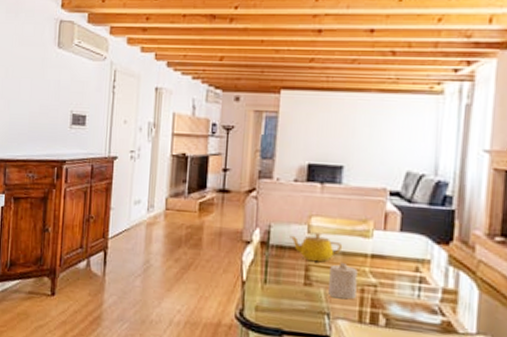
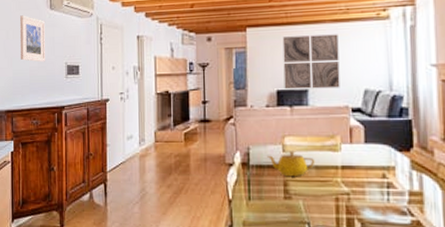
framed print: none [20,51,50,108] -> present [20,15,45,62]
wall art: none [317,104,384,168] -> present [282,34,340,90]
candle: present [328,262,358,300] -> none [306,175,332,209]

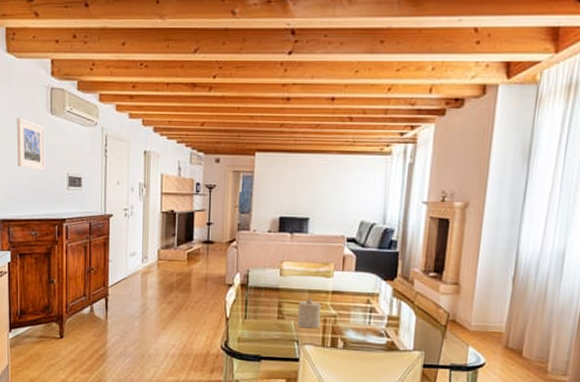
teapot: present [267,151,315,176] -> none [265,275,309,298]
wall art: present [282,34,340,90] -> none [287,164,342,218]
candle: none [306,175,332,209] -> present [297,298,321,329]

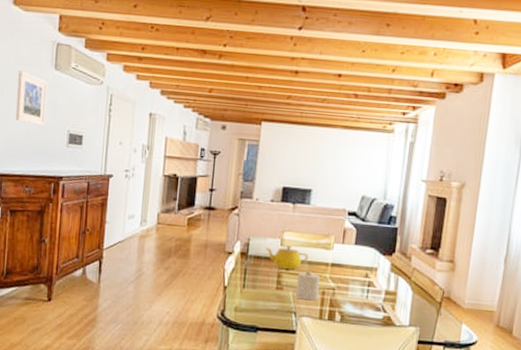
teapot: none [265,275,309,298] -> present [265,245,309,269]

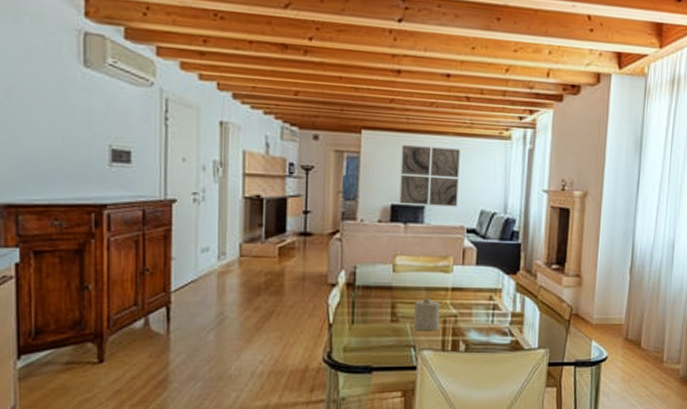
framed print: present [16,71,47,127] -> none [30,68,75,141]
teapot: present [265,245,309,269] -> none [375,271,426,298]
wall art: none [290,136,346,192] -> present [399,145,460,207]

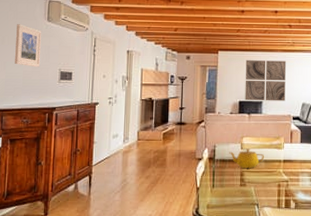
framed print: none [30,68,75,141] -> present [15,24,41,68]
teapot: none [375,271,426,298] -> present [229,148,265,168]
candle: present [414,297,440,331] -> none [257,167,275,193]

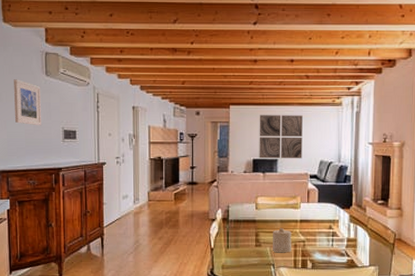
teapot: present [229,148,265,168] -> none [243,208,281,228]
candle: none [257,167,275,193] -> present [273,227,291,253]

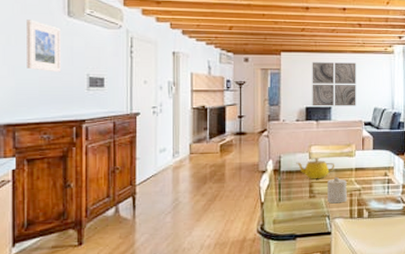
teapot: none [243,208,281,228] -> present [296,158,335,179]

